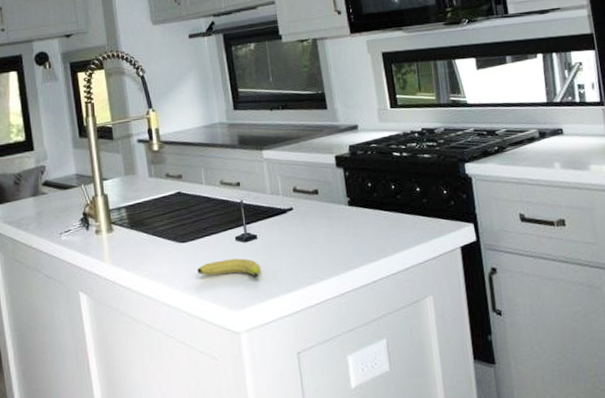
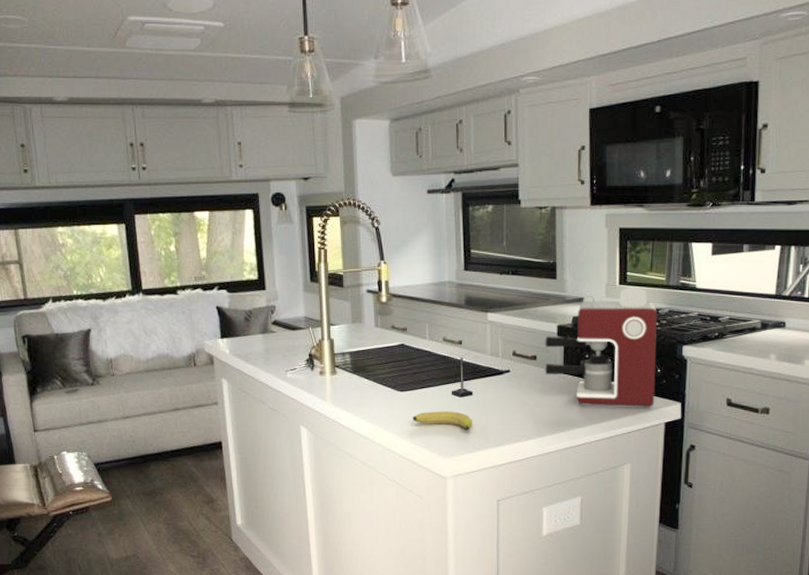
coffee maker: none [324,109,447,238] -> present [544,287,657,407]

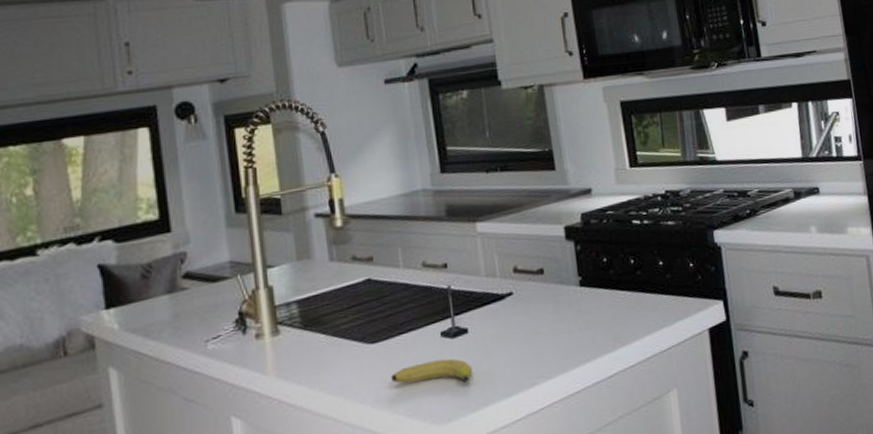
coffee maker: present [544,287,657,407] -> none [551,168,693,324]

